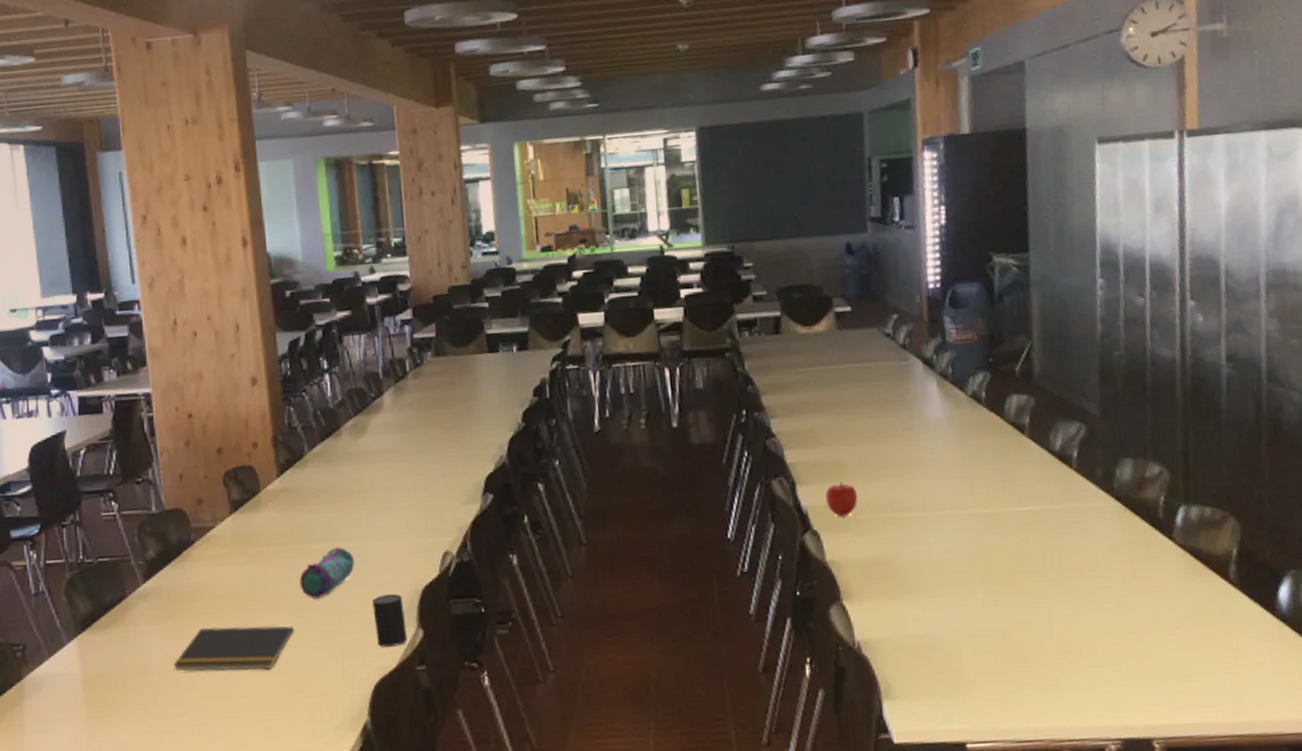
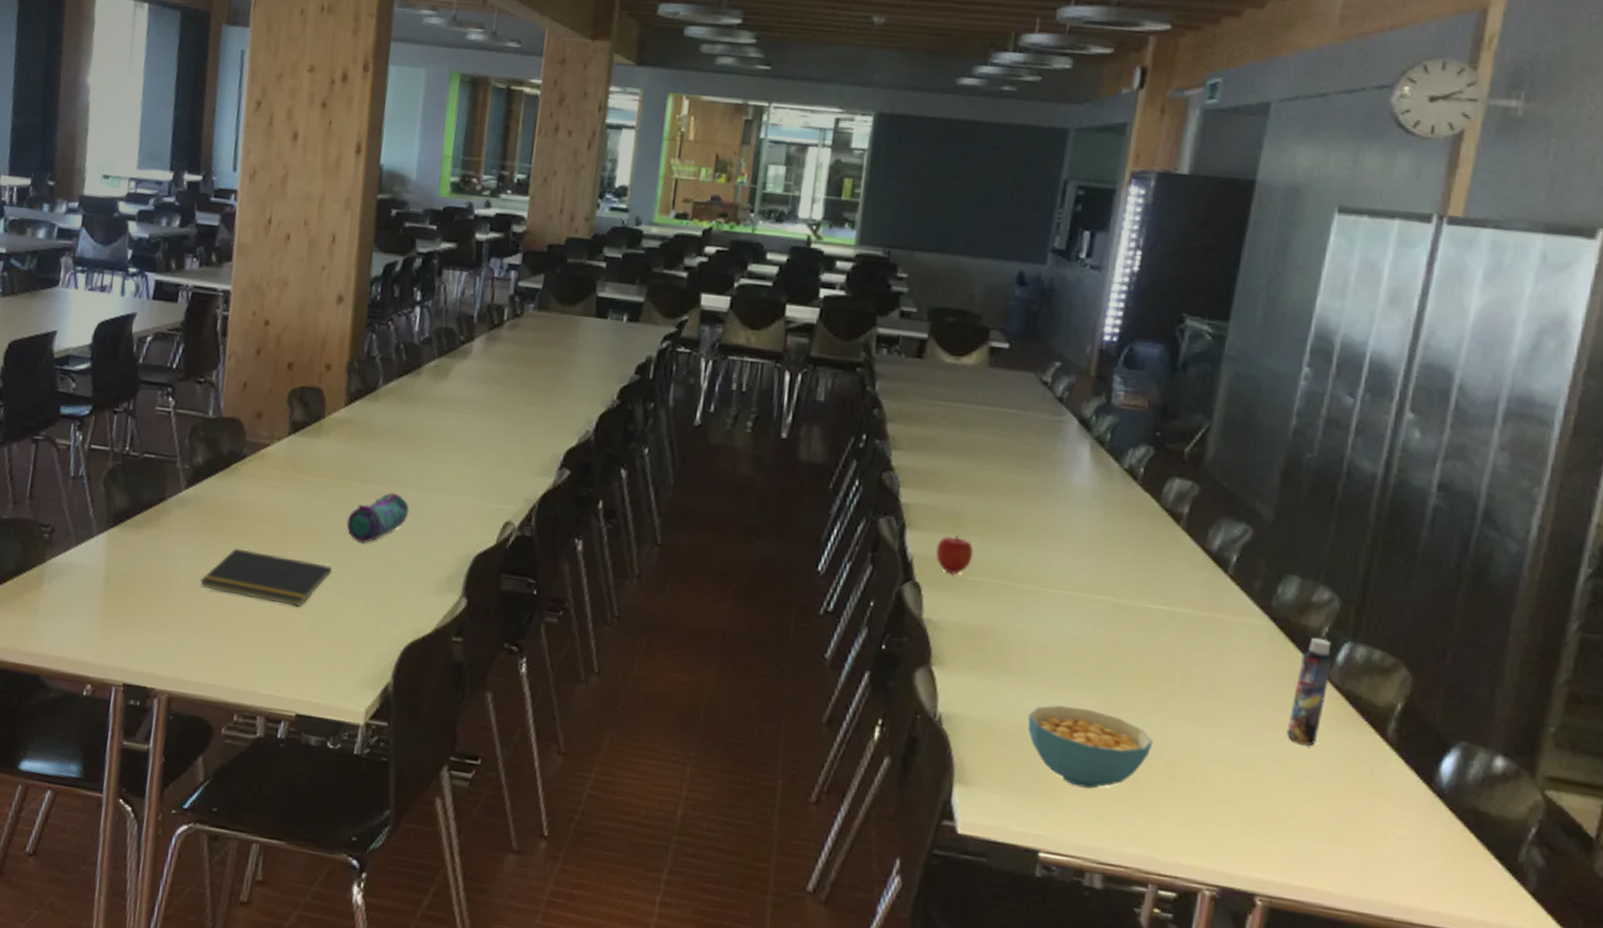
cup: present [372,594,407,647] -> none [416,553,452,611]
cereal bowl: none [933,609,1042,679] -> present [1027,704,1153,789]
bottle: none [1147,507,1175,601] -> present [1286,637,1332,746]

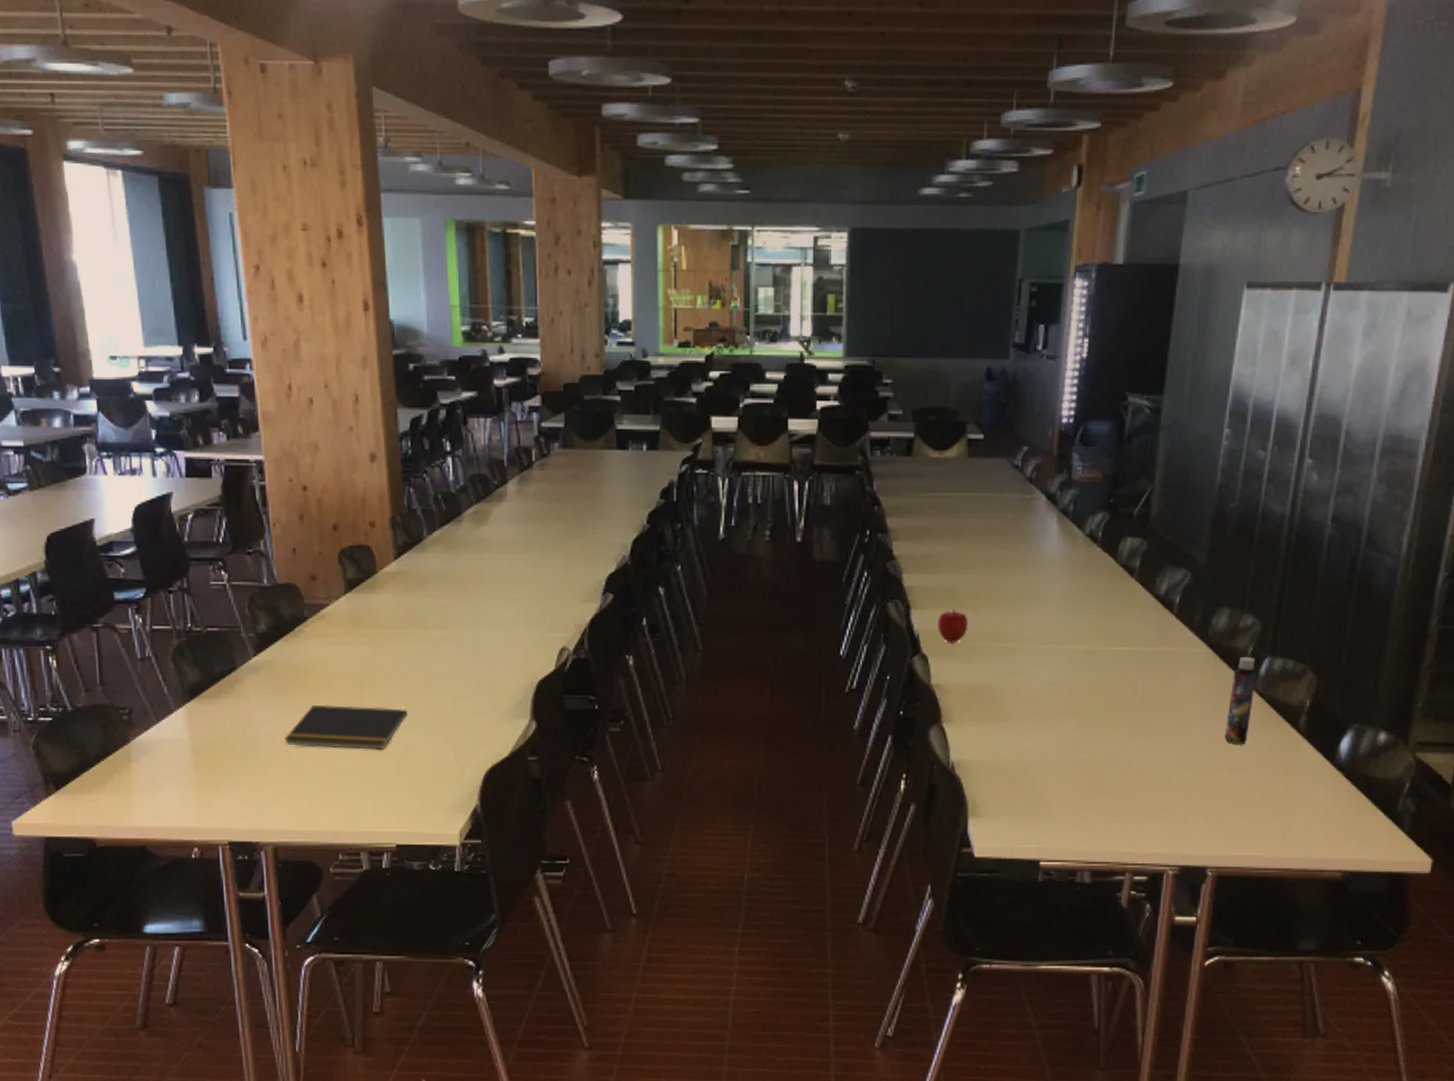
pencil case: present [346,491,409,544] -> none [414,634,471,684]
cereal bowl: present [1027,704,1153,789] -> none [1023,740,1123,805]

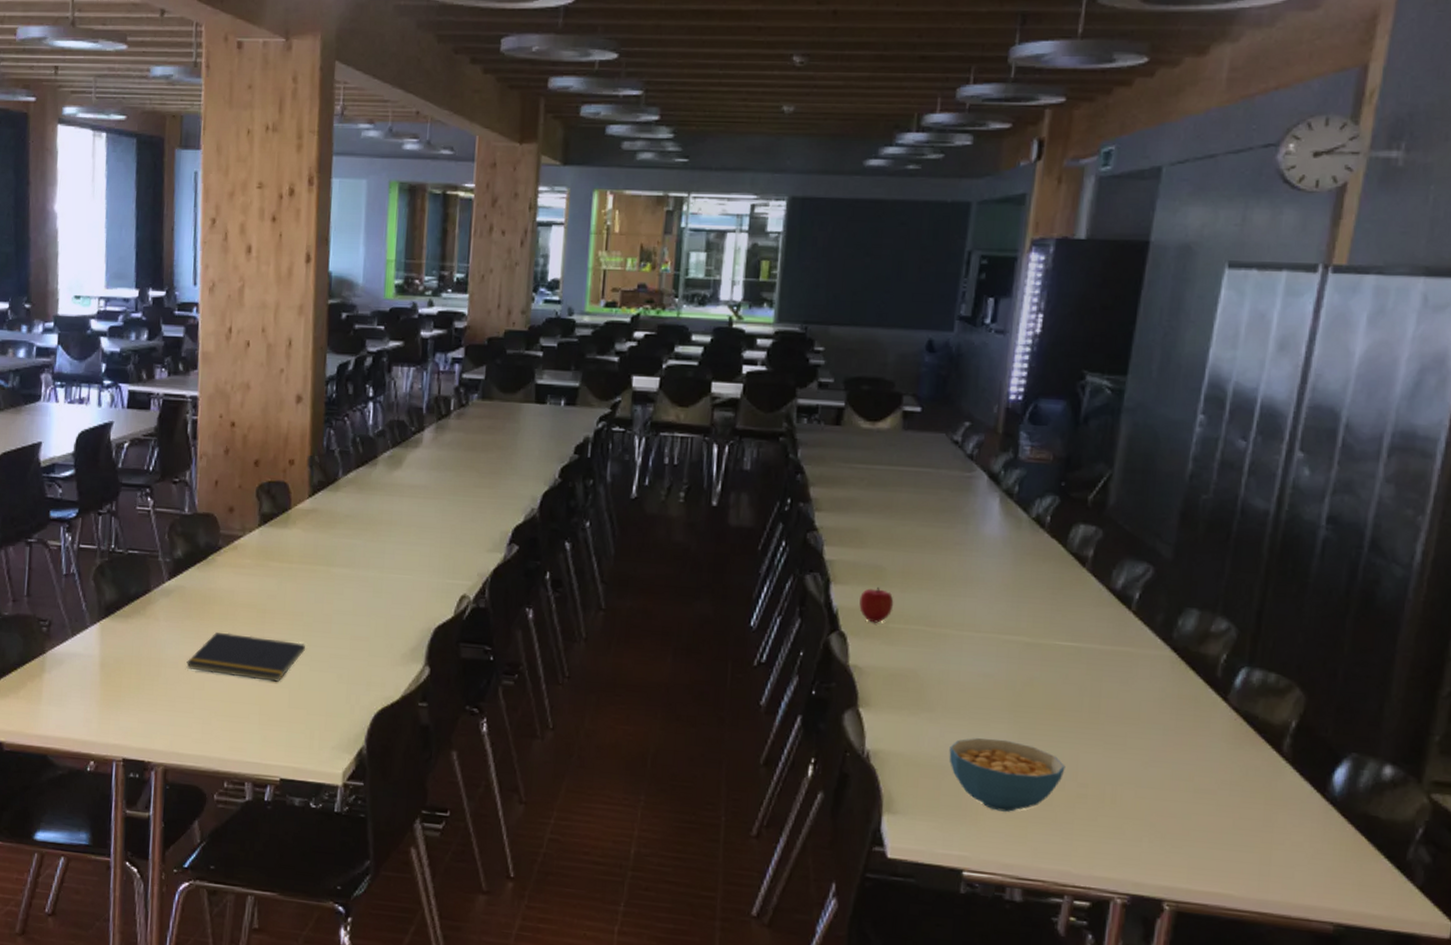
cereal bowl: none [1023,740,1123,805] -> present [949,737,1066,812]
bottle: present [1224,656,1256,744] -> none [1189,664,1230,764]

